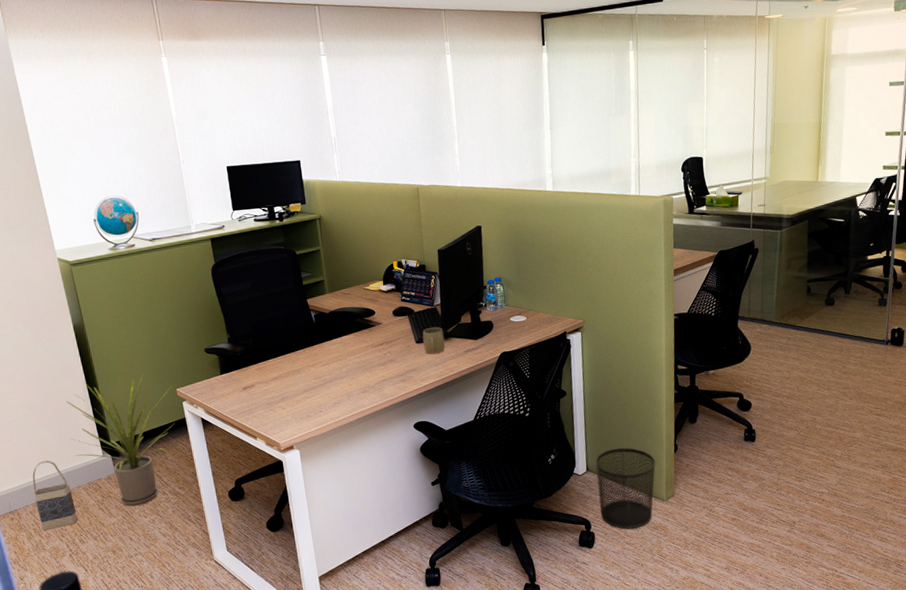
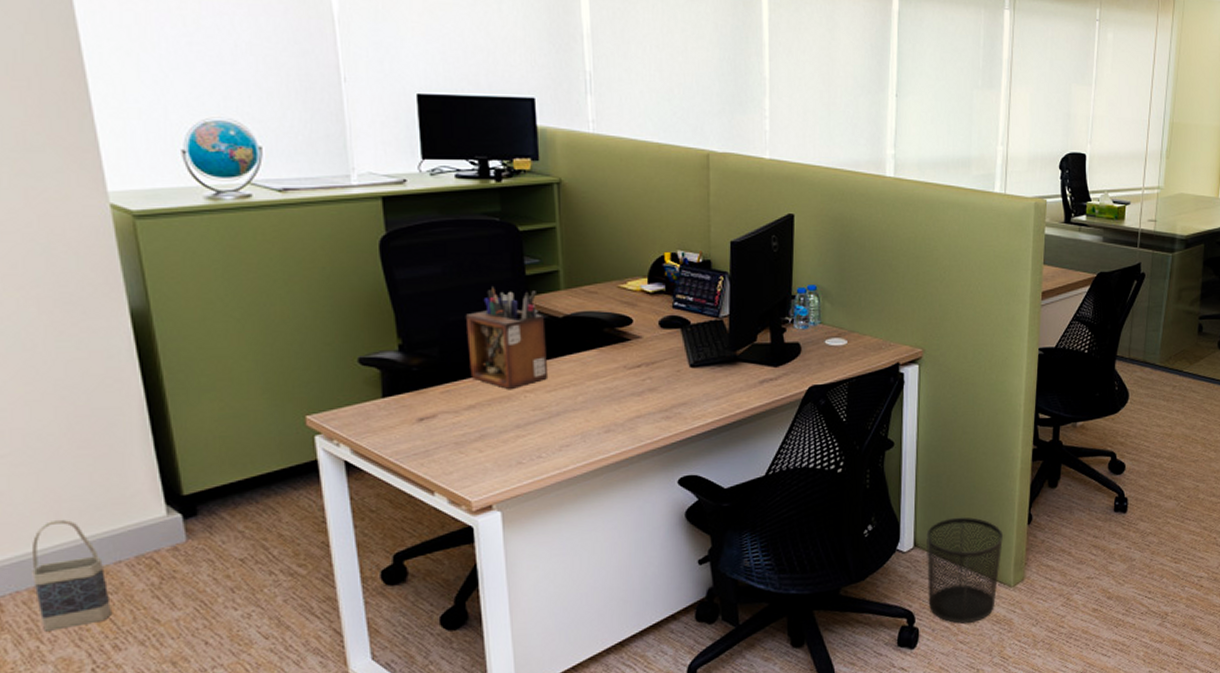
house plant: present [66,372,175,506] -> none [107,389,299,593]
desk organizer: none [267,294,323,365] -> present [465,287,549,389]
mug: present [422,327,445,354] -> none [699,347,732,383]

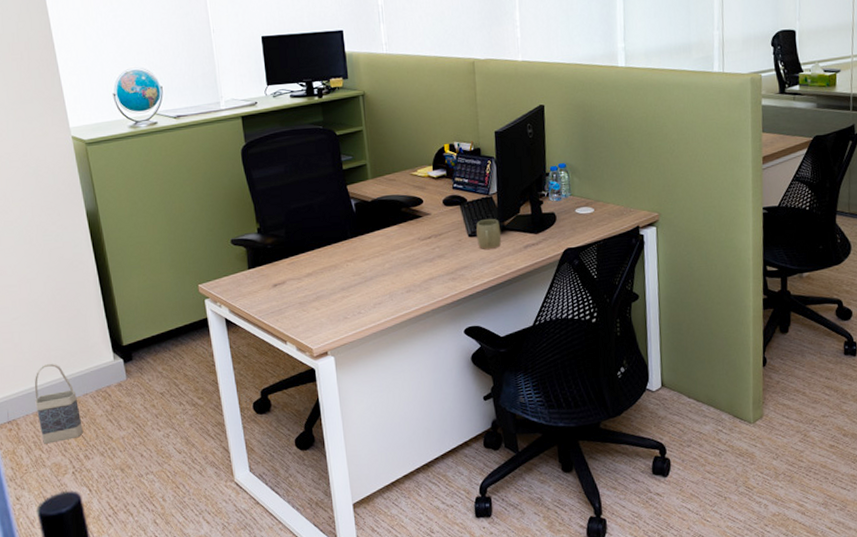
desk organizer: present [465,287,549,389] -> none [302,180,363,260]
mug: none [699,347,732,383] -> present [476,219,502,249]
waste bin: present [926,517,1003,624] -> none [672,360,741,456]

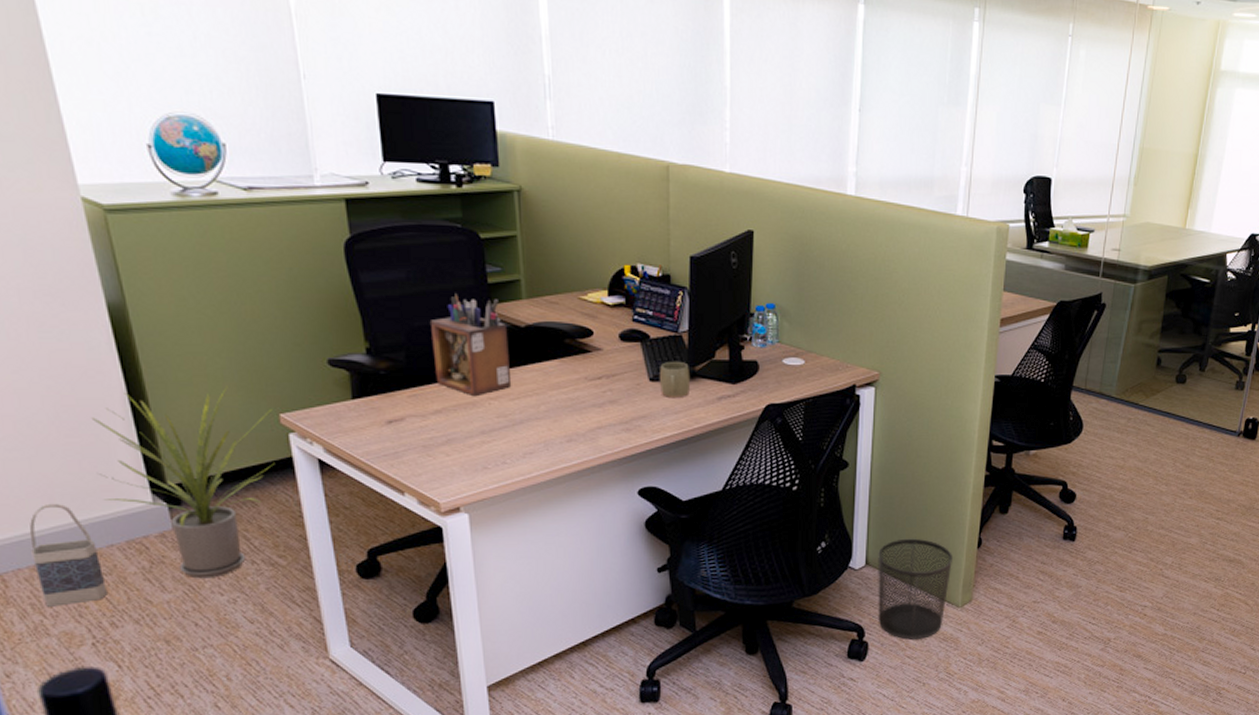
house plant: none [76,265,196,418] -> present [92,385,275,579]
desk organizer: none [302,180,363,260] -> present [429,294,512,395]
waste bin: none [672,360,741,456] -> present [878,538,952,640]

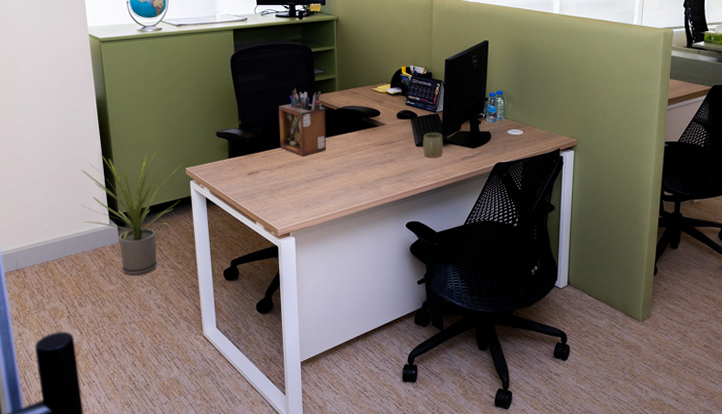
bag: present [29,503,107,607] -> none [41,223,79,291]
waste bin: present [878,538,952,640] -> none [577,265,634,346]

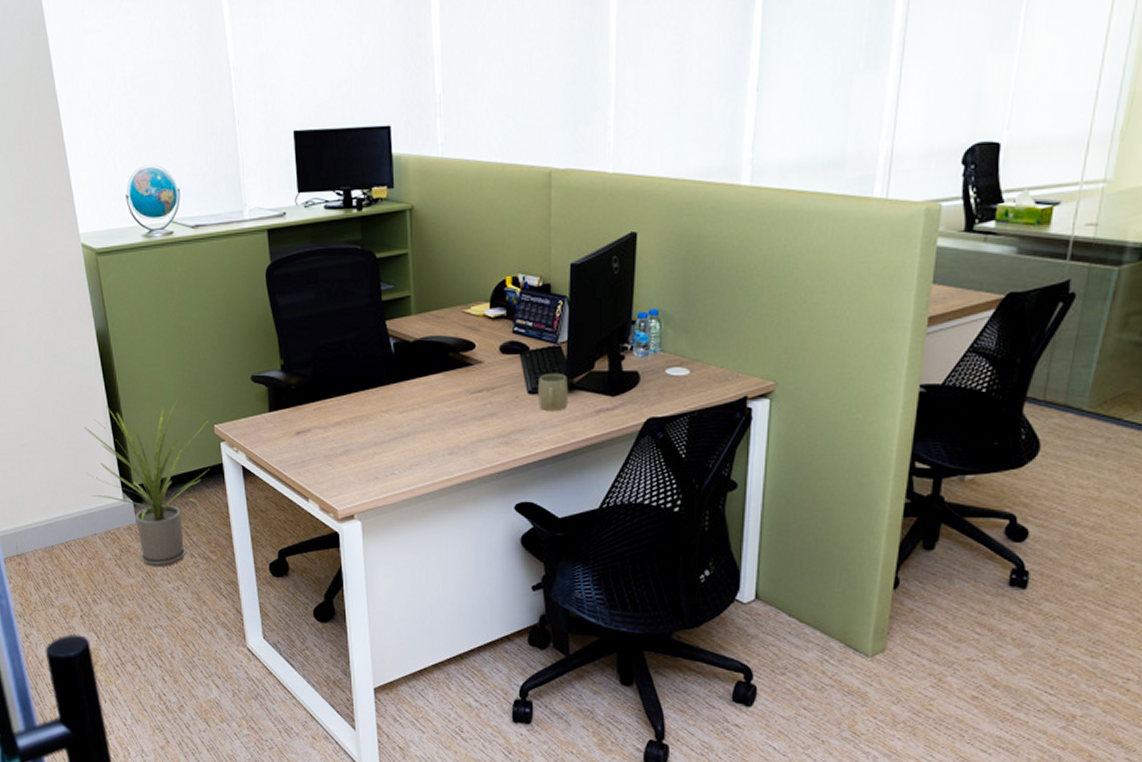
desk organizer: present [278,88,327,156] -> none [332,312,401,408]

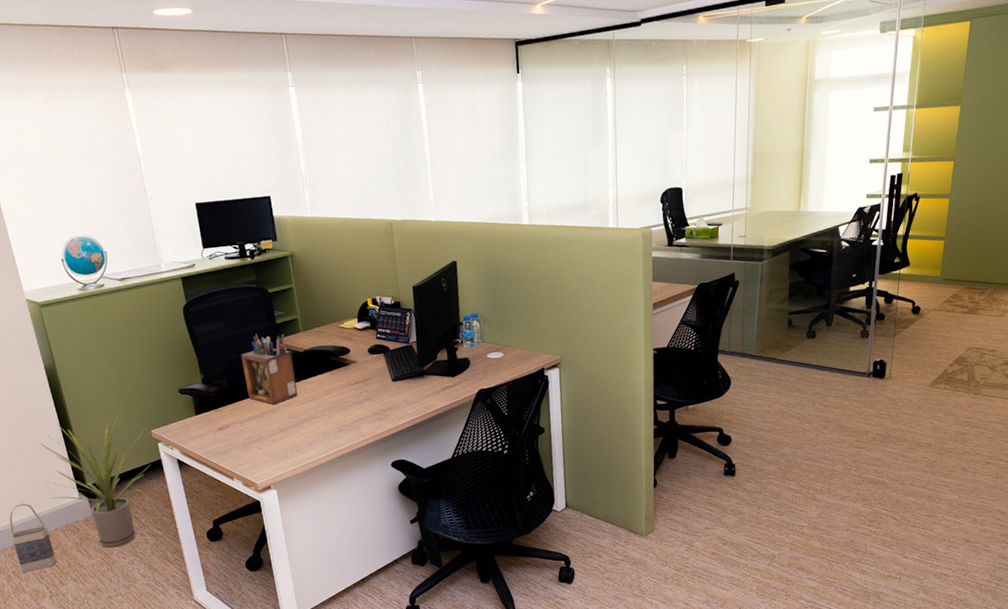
bag: none [42,497,91,583] -> present [9,503,57,573]
desk organizer: none [332,312,401,408] -> present [240,334,298,405]
mug: present [537,374,569,410] -> none [398,365,422,392]

